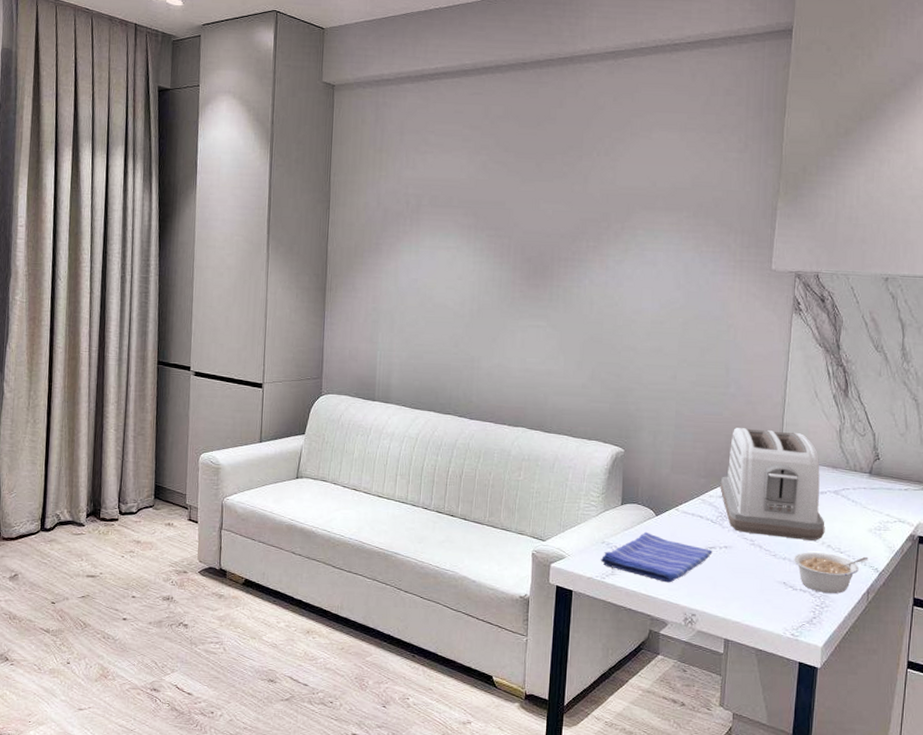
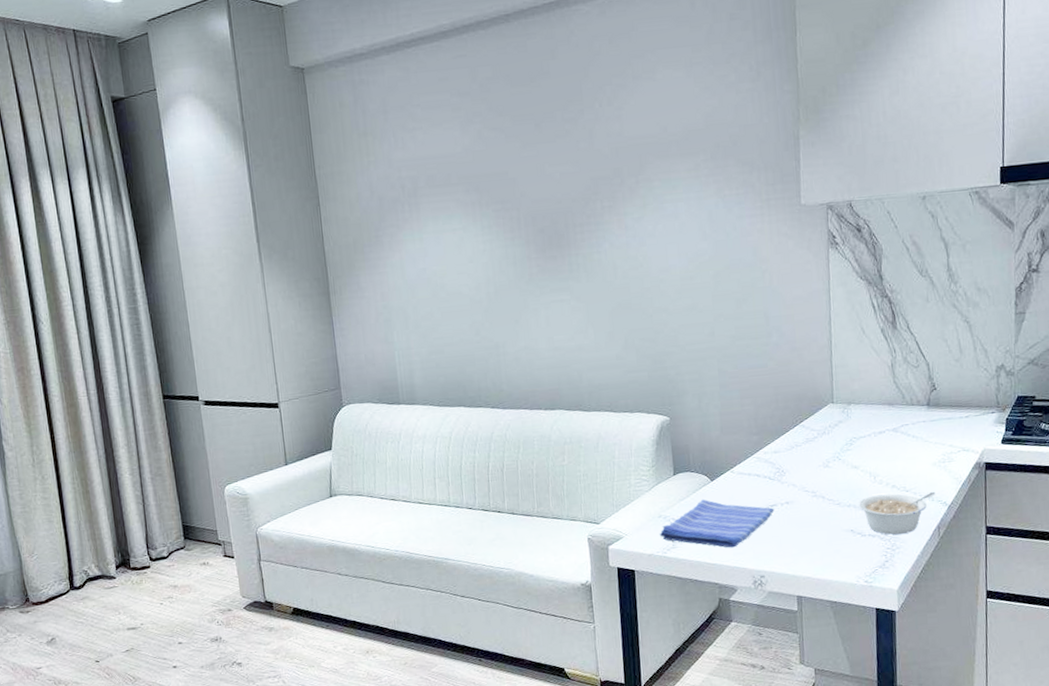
toaster: present [720,427,825,541] -> none [773,373,888,486]

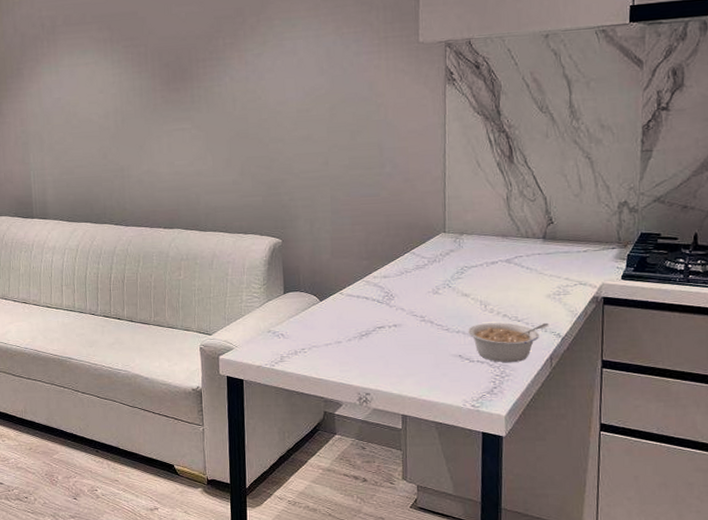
dish towel: present [659,499,775,548] -> none [268,317,382,365]

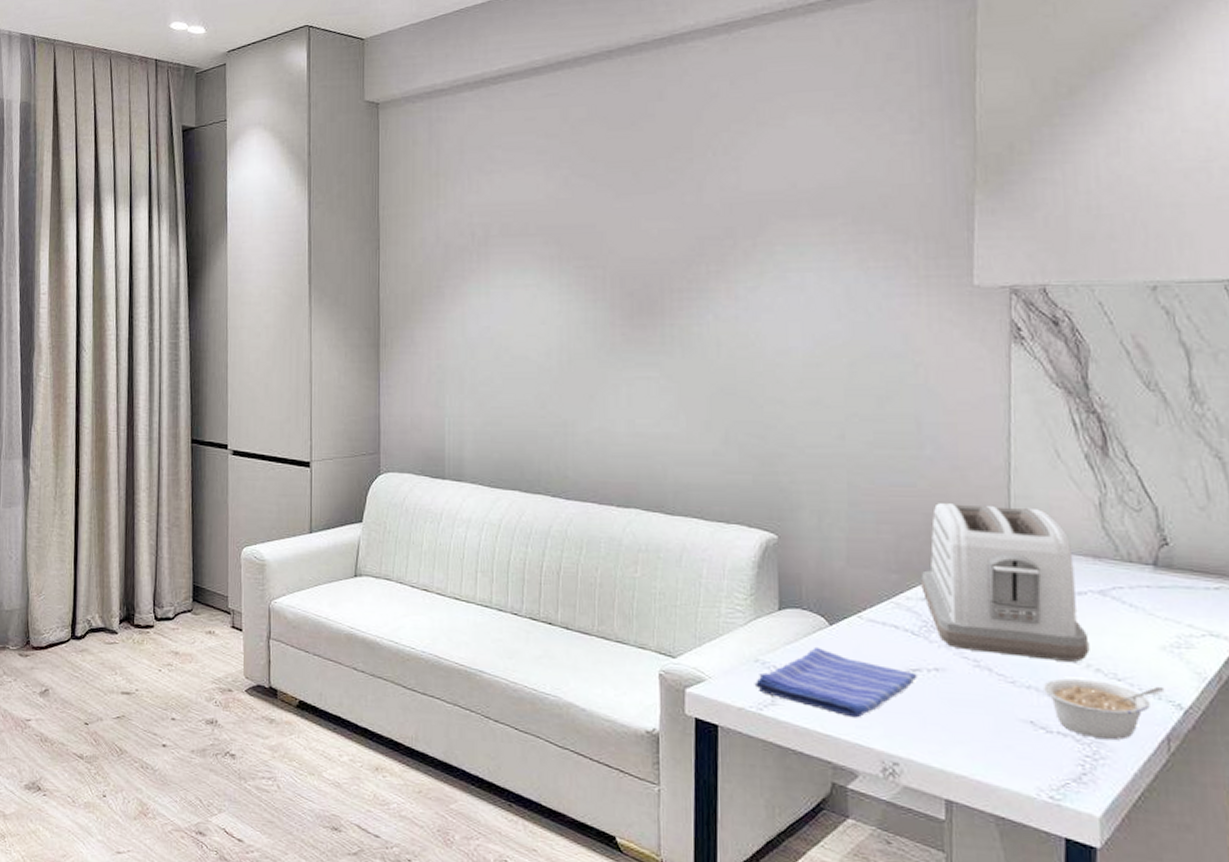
dish towel: none [268,317,382,365] -> present [754,646,917,718]
toaster: none [383,204,499,312] -> present [921,502,1090,662]

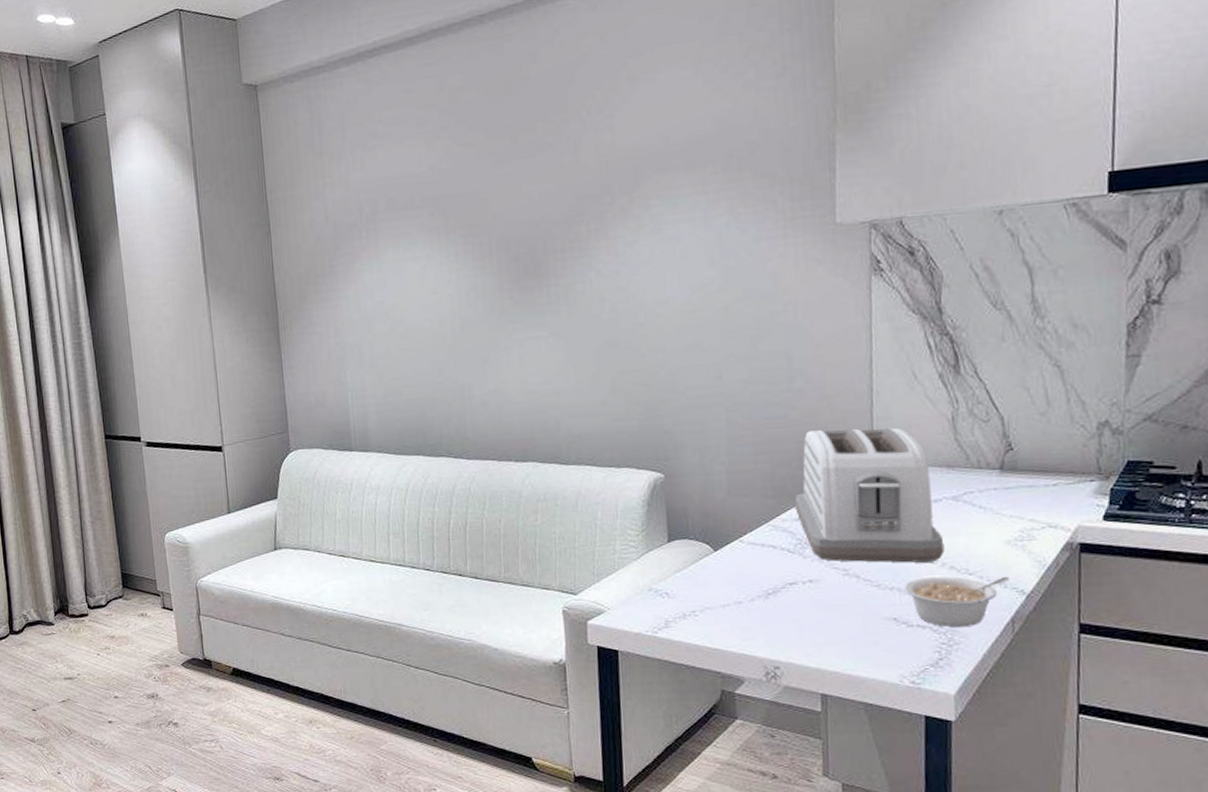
dish towel: present [754,646,917,718] -> none [649,571,794,632]

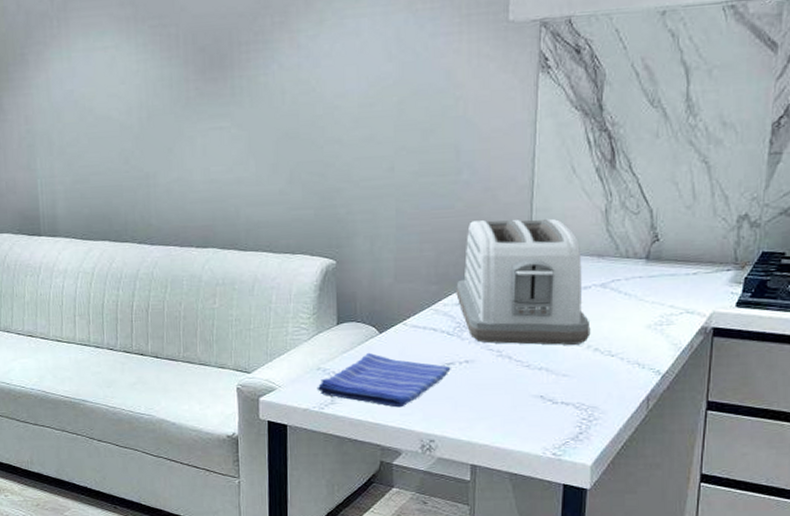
dish towel: none [649,571,794,632] -> present [317,352,451,408]
legume: present [905,576,1010,627] -> none [552,358,648,404]

